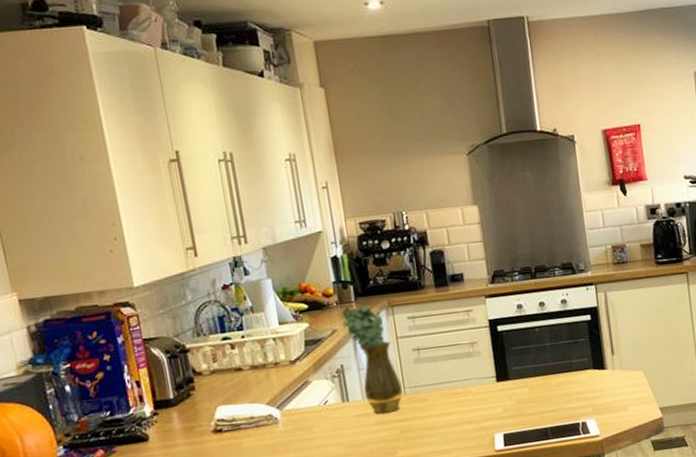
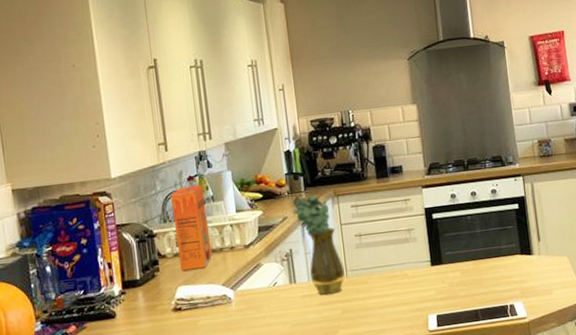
cereal box: none [203,294,255,389] -> present [170,185,213,271]

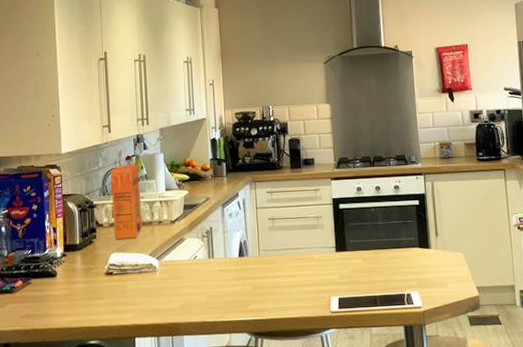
vase: present [292,191,345,295] -> none [214,176,258,271]

